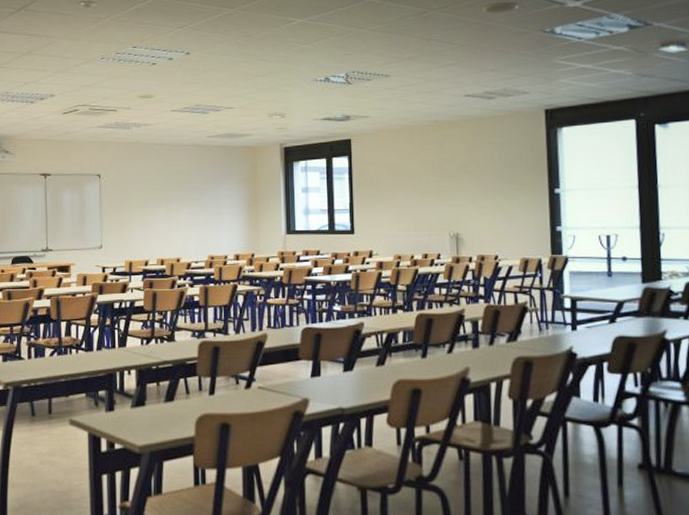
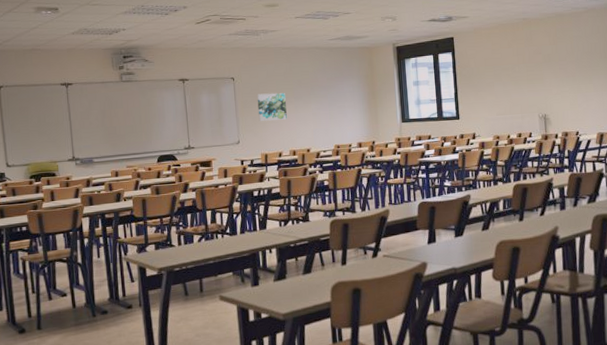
wall art: none [124,193,156,224] -> present [256,92,287,121]

